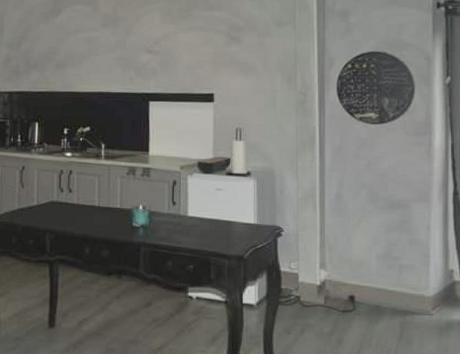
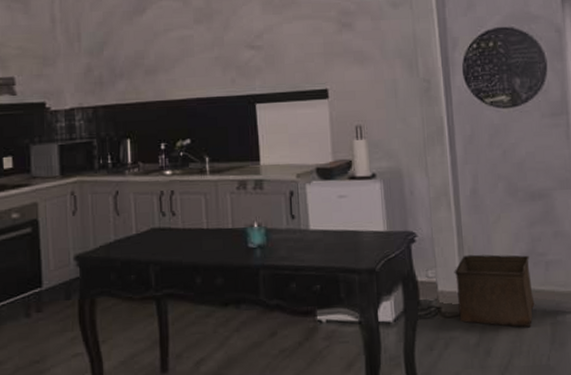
storage bin: none [314,252,387,322] -> present [454,254,535,327]

